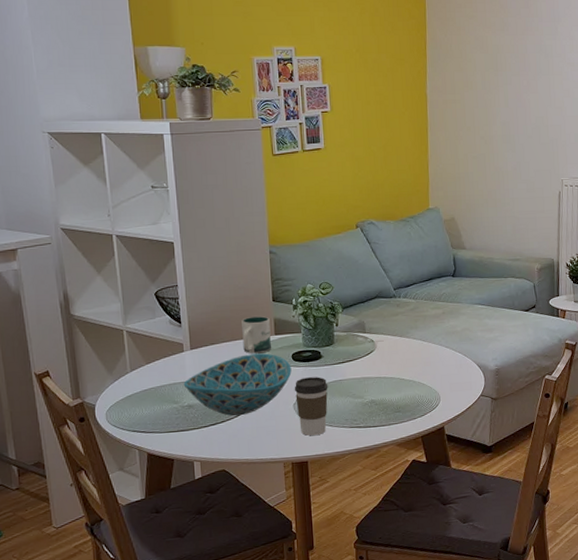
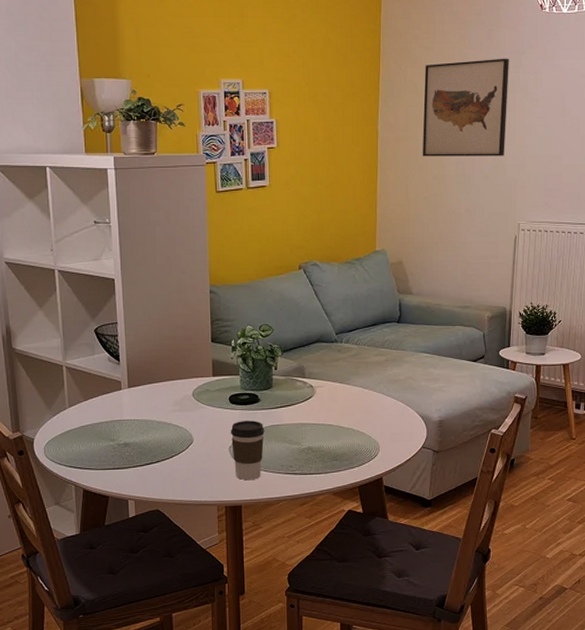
bowl: present [183,353,292,416] -> none [120,394,228,456]
mug: present [242,316,271,354] -> none [180,357,208,395]
wall art: none [468,26,547,118] -> present [422,58,509,157]

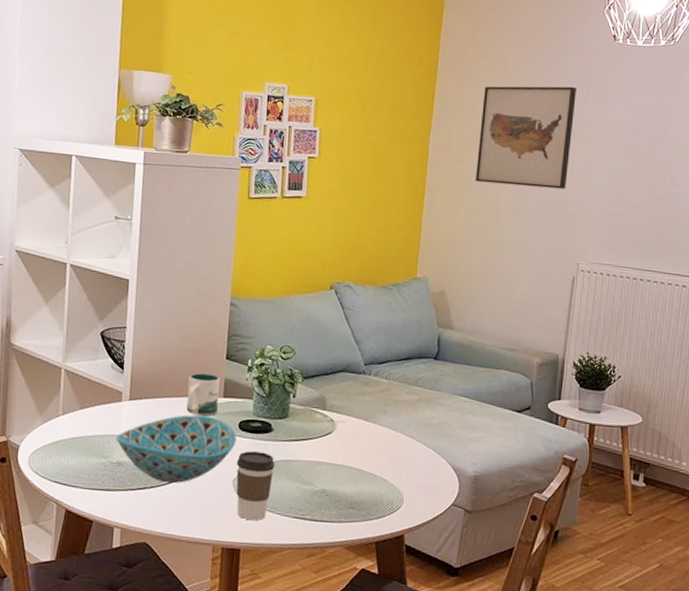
bowl: none [120,394,228,456] -> present [116,414,237,483]
mug: none [180,357,208,395] -> present [186,373,220,416]

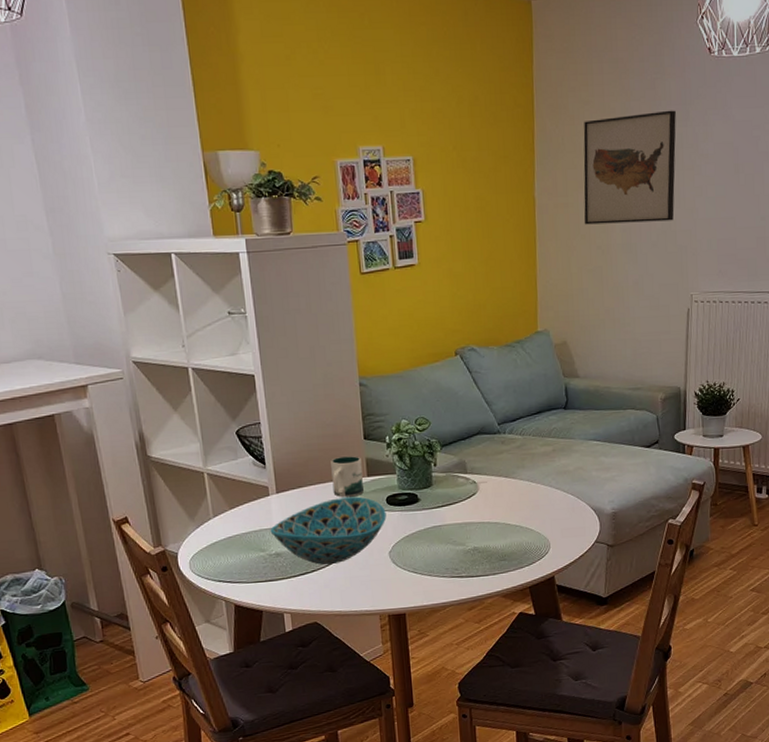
coffee cup: present [236,451,275,521] -> none [389,522,427,587]

